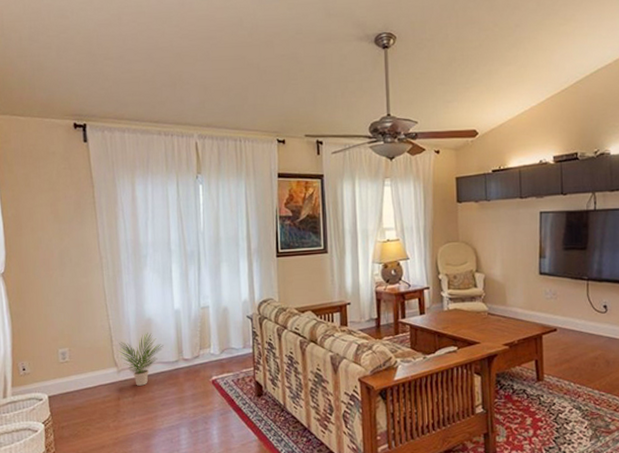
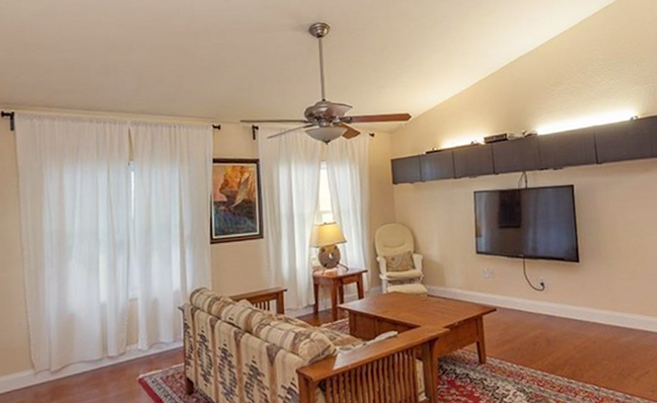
potted plant: present [117,333,164,386] -> none [35,329,87,389]

